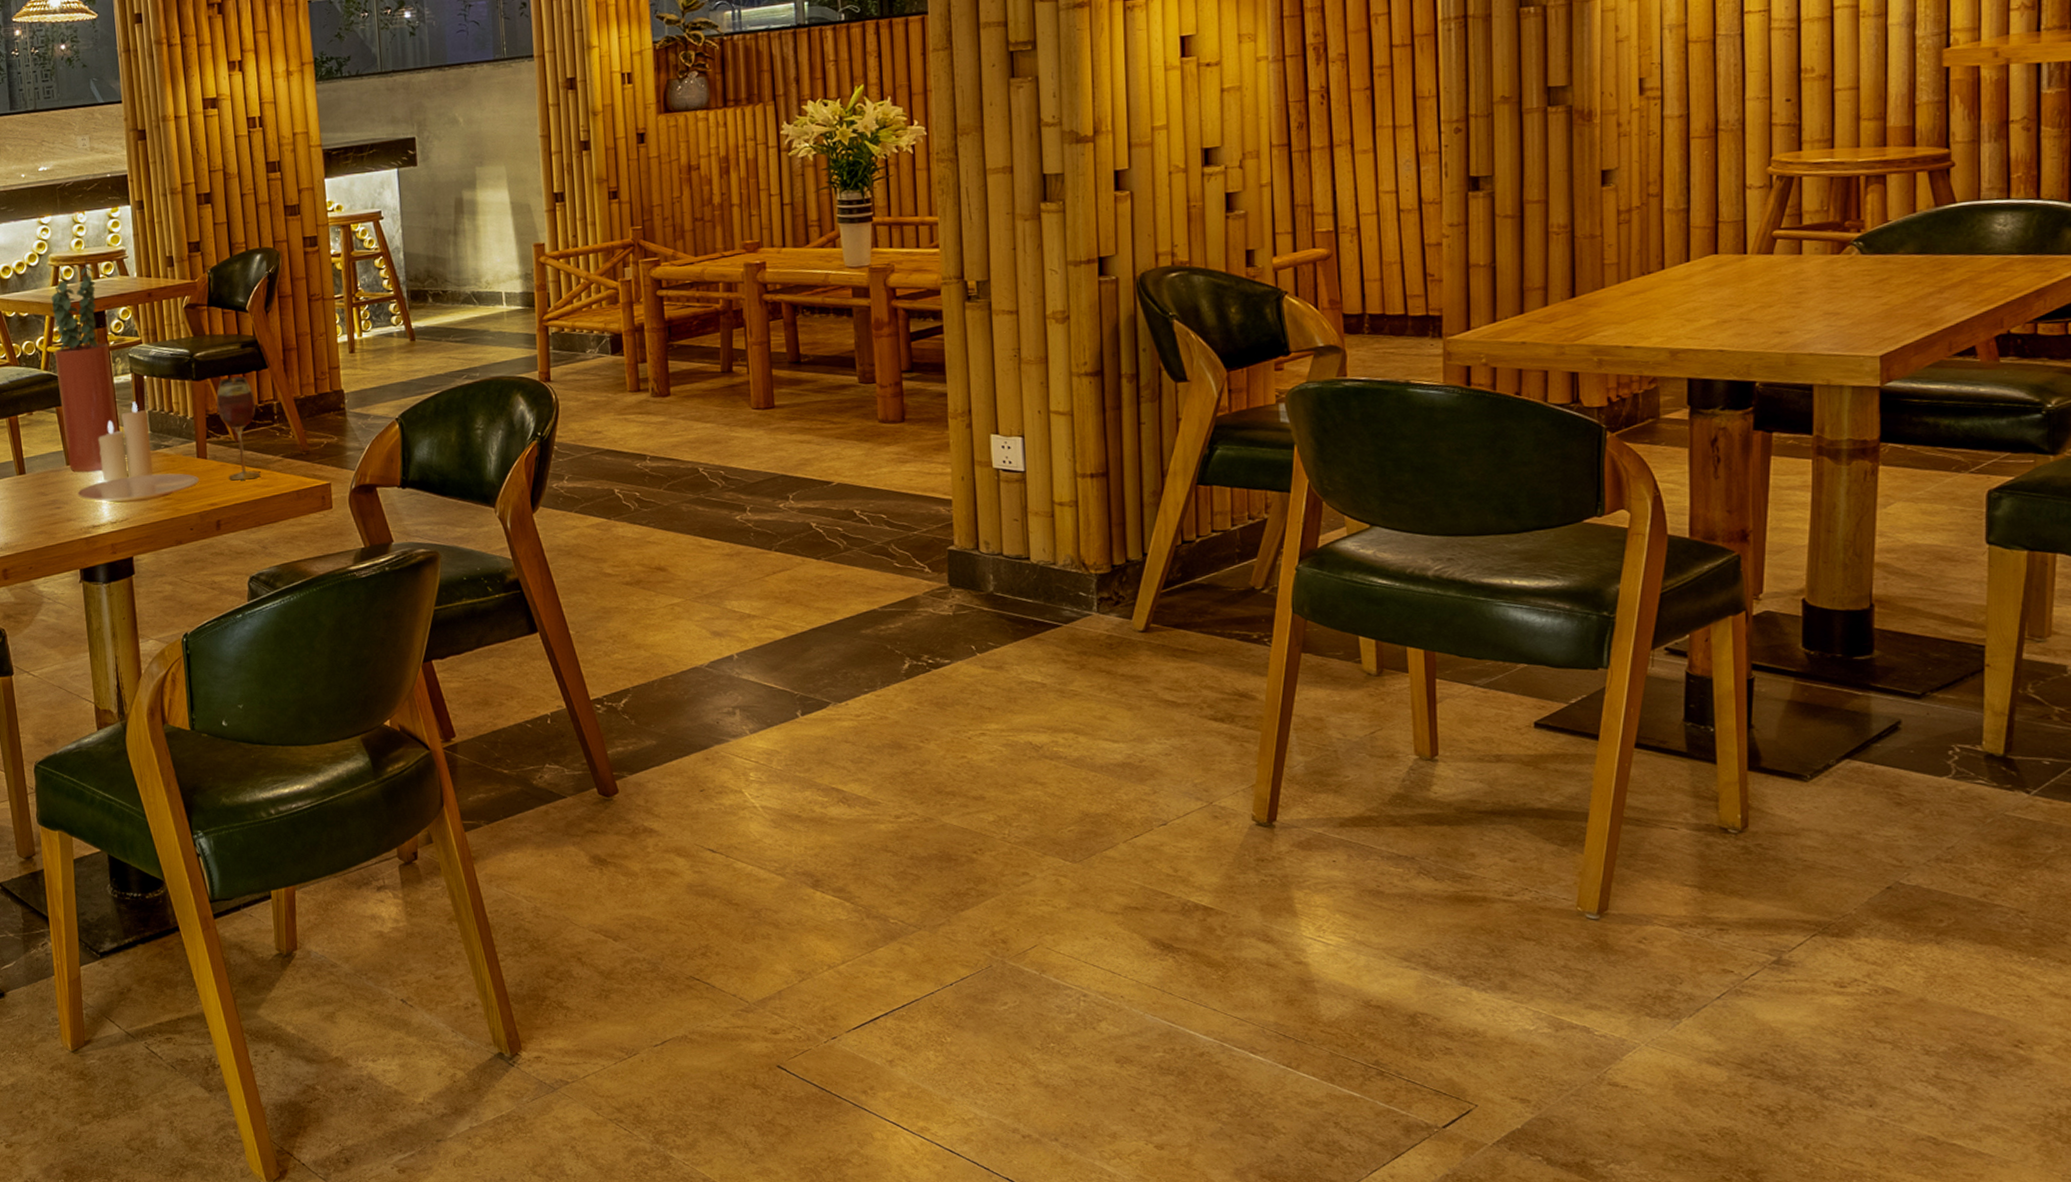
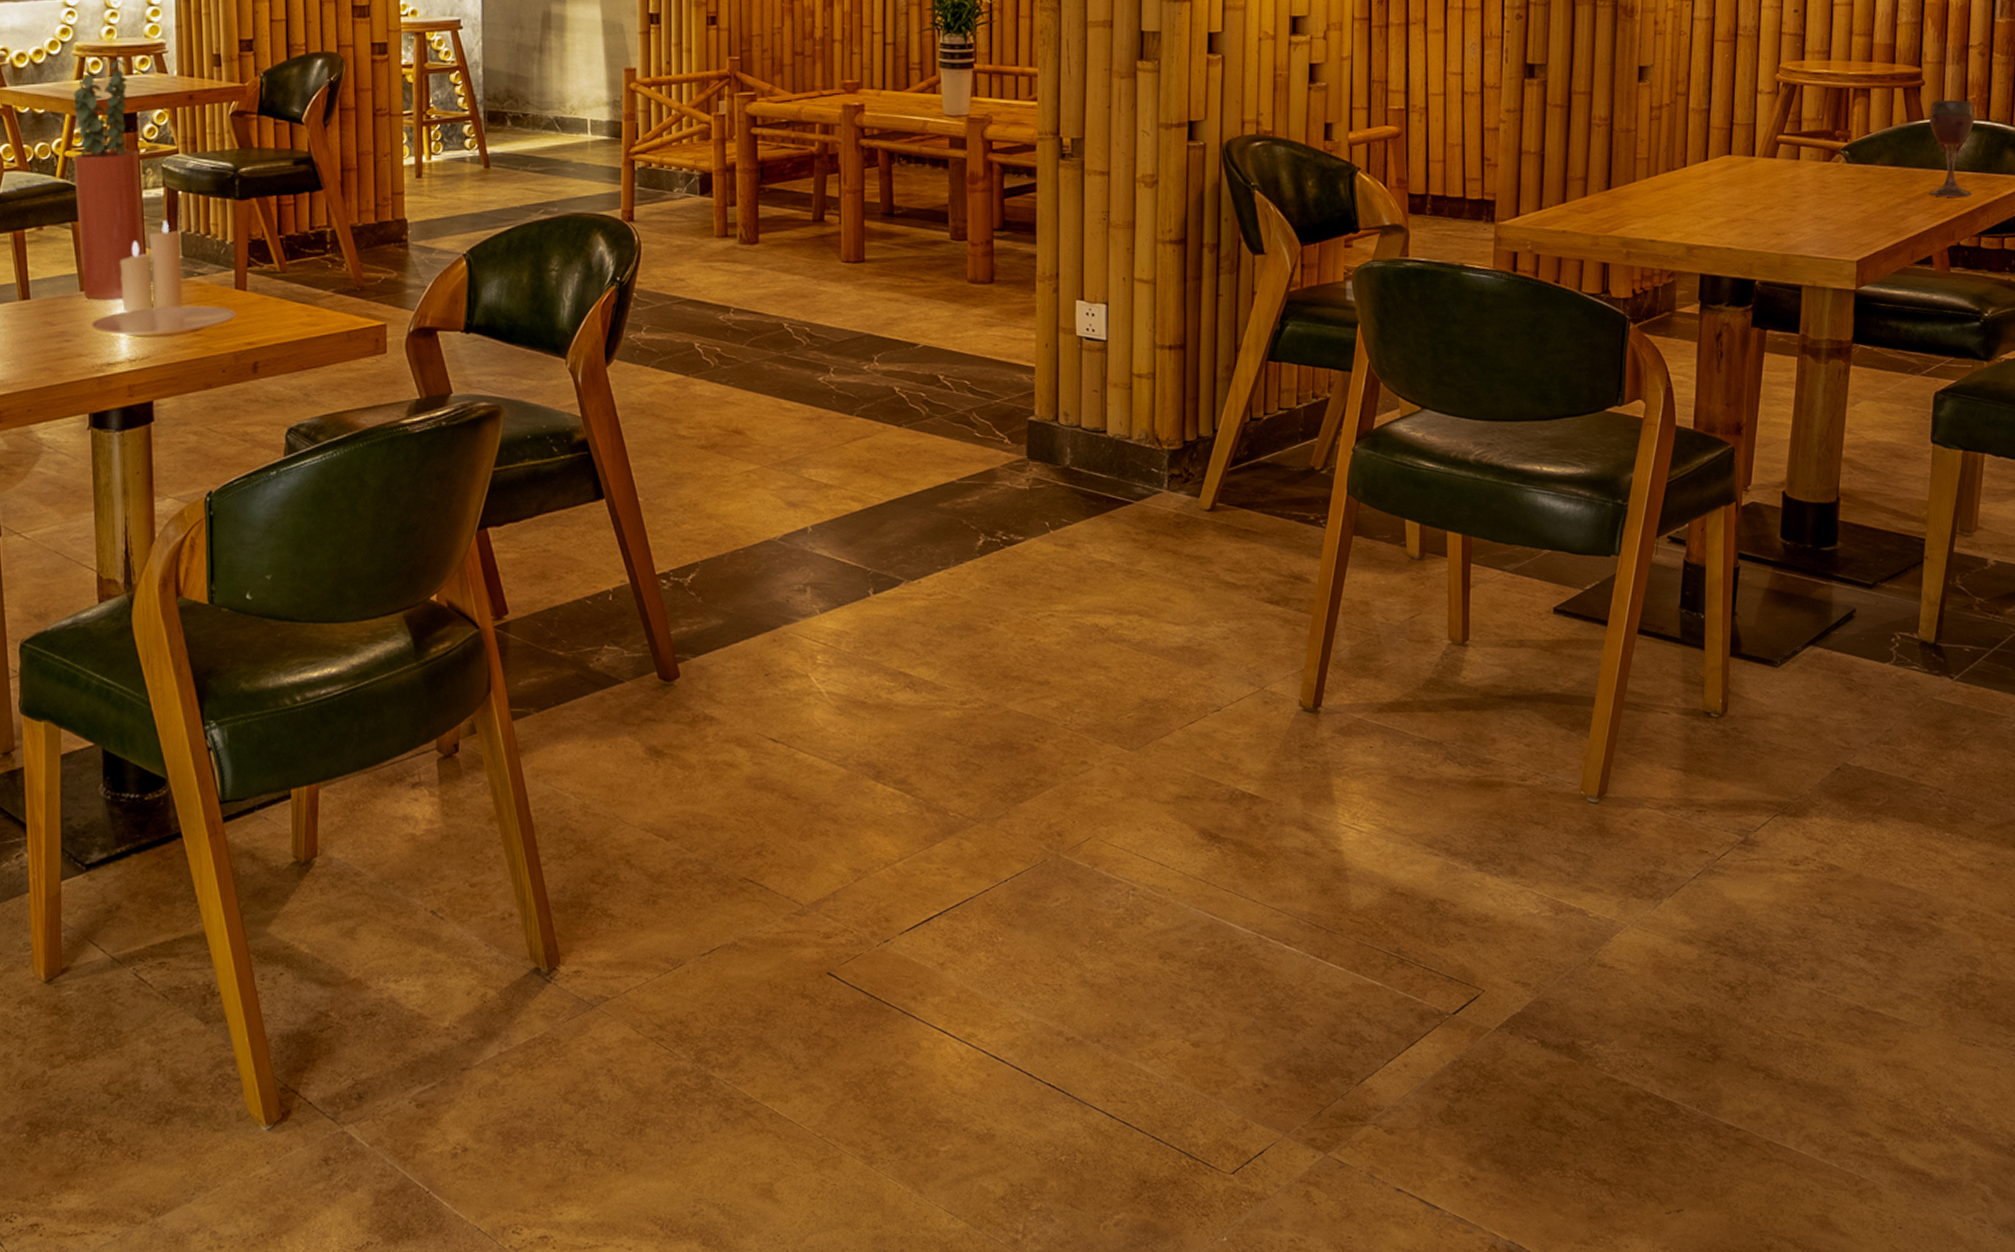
wineglass: present [216,376,261,481] -> none [260,198,308,317]
cup: none [1962,178,2023,284] -> present [1928,100,1975,198]

